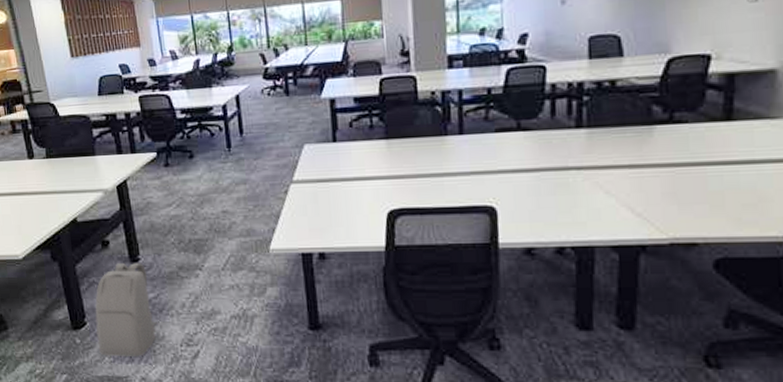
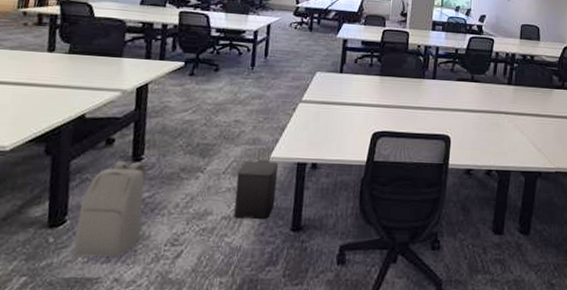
pedal bin: none [237,251,285,320] -> present [234,159,279,221]

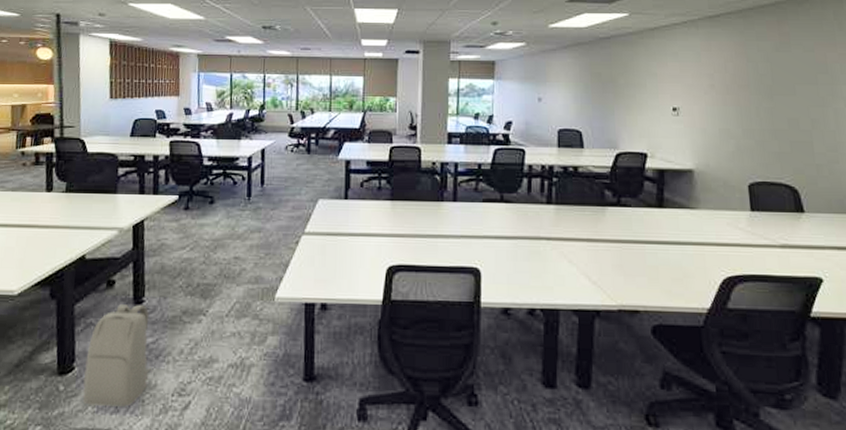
pedal bin: present [234,159,279,221] -> none [240,299,285,370]

